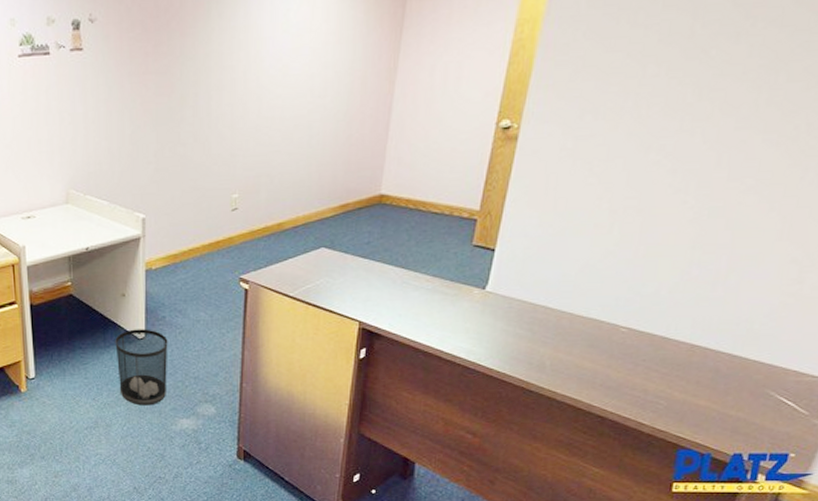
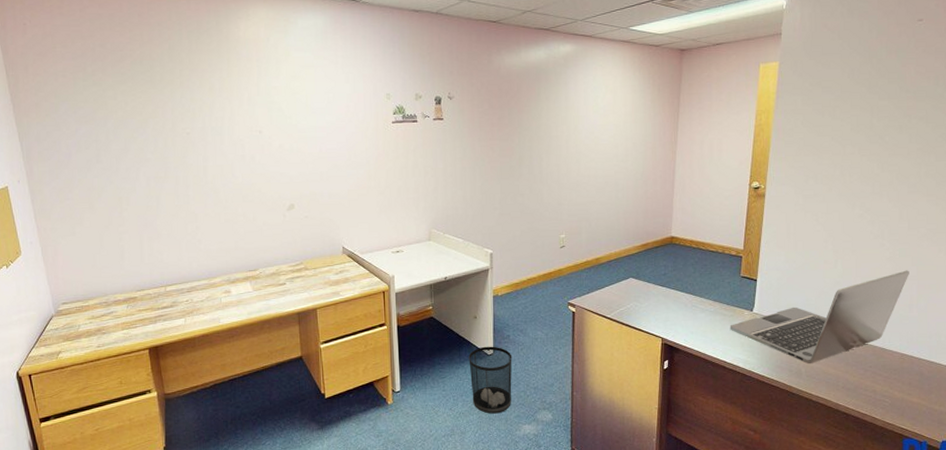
laptop: none [451,236,720,356] -> present [729,270,909,365]

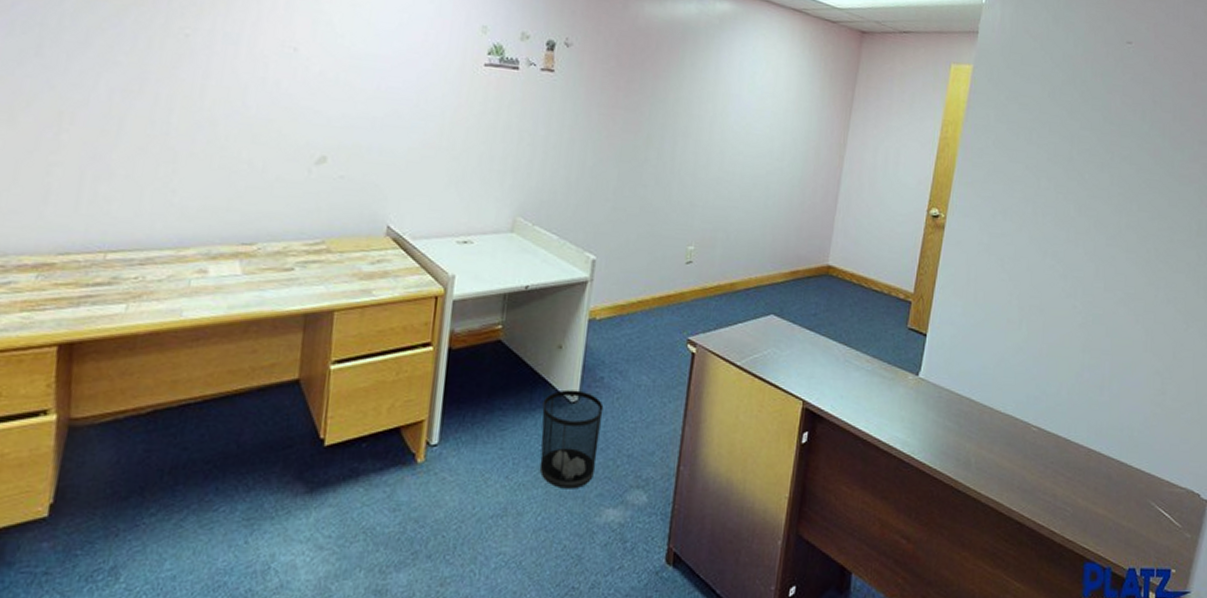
laptop: present [729,270,909,365] -> none [888,341,1103,453]

